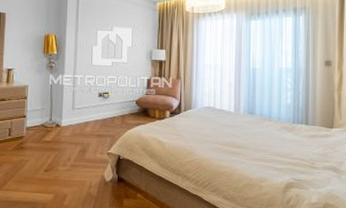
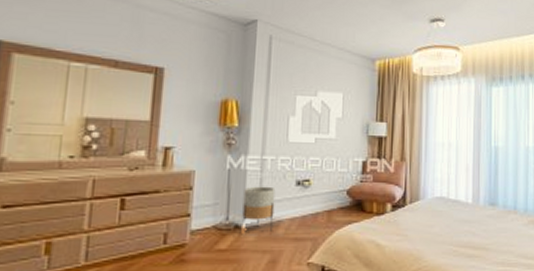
planter: none [61,97,84,130] -> present [242,186,276,232]

